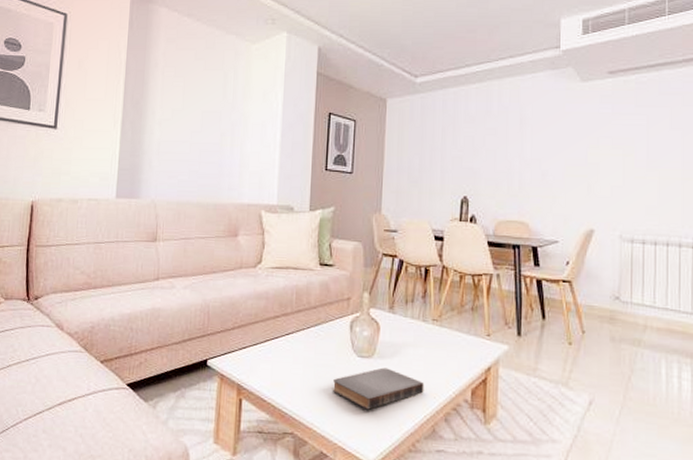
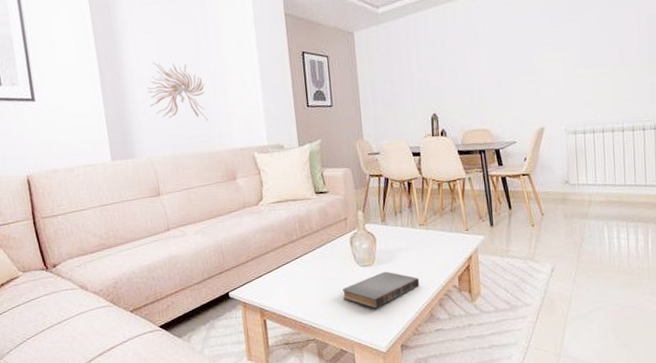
wall sculpture: none [165,105,223,171] -> present [147,62,208,121]

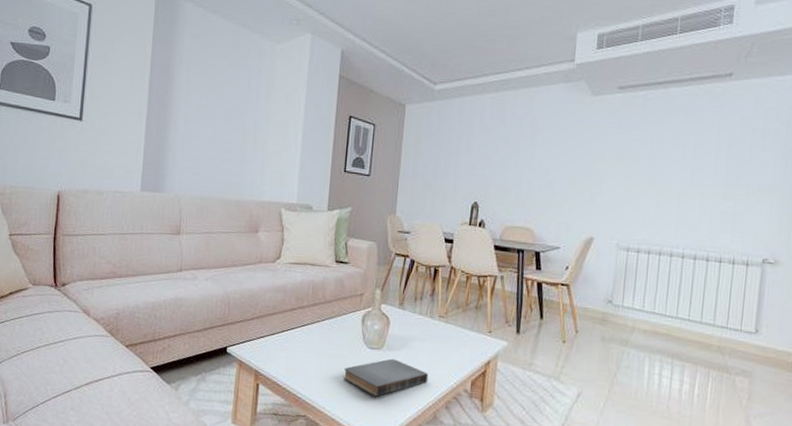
wall sculpture: present [147,62,208,121] -> none [189,102,246,169]

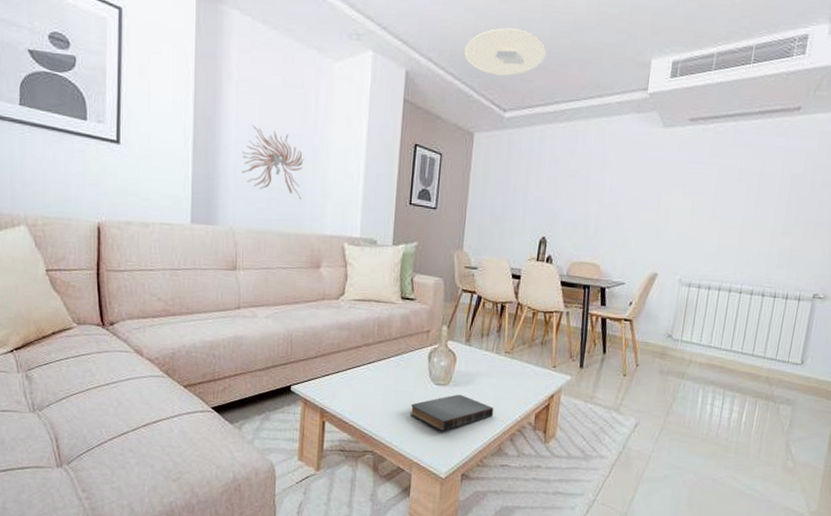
wall sculpture: none [189,102,246,169] -> present [242,125,304,200]
ceiling light: none [396,9,475,52] -> present [464,28,547,76]

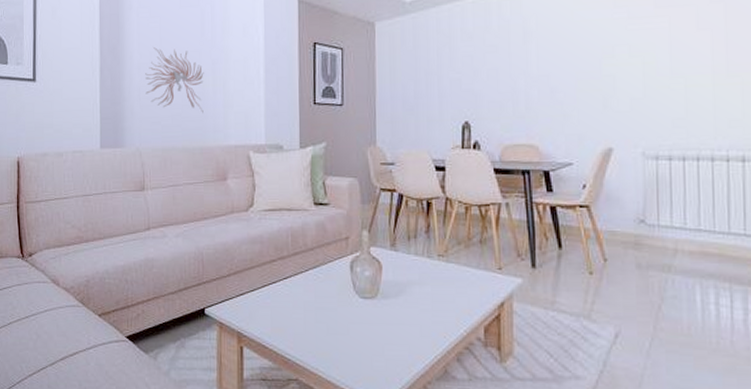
book: present [409,394,494,431] -> none [335,308,433,352]

